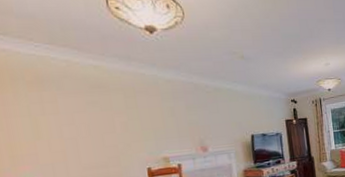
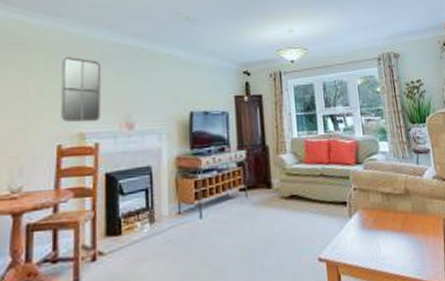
home mirror: none [140,95,179,149] -> present [61,57,102,123]

